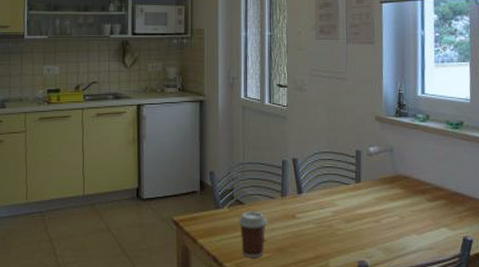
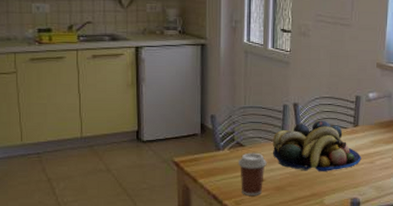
fruit bowl: none [272,176,367,231] -> present [272,120,362,171]

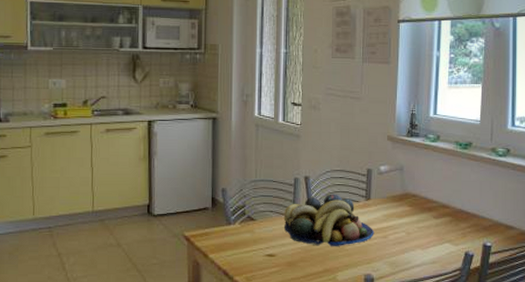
coffee cup: present [239,152,267,195] -> none [250,227,278,271]

